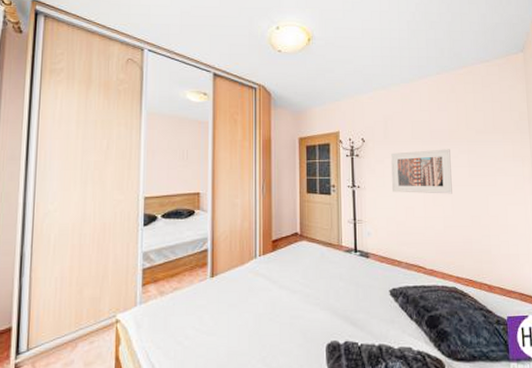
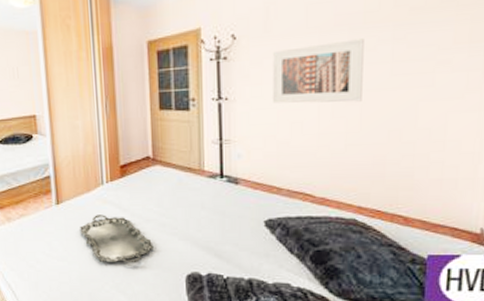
serving tray: none [231,287,300,335] -> present [80,215,155,263]

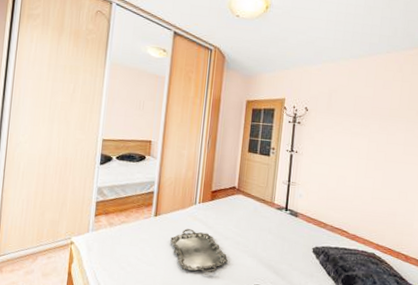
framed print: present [272,38,364,104] -> none [327,124,389,169]

